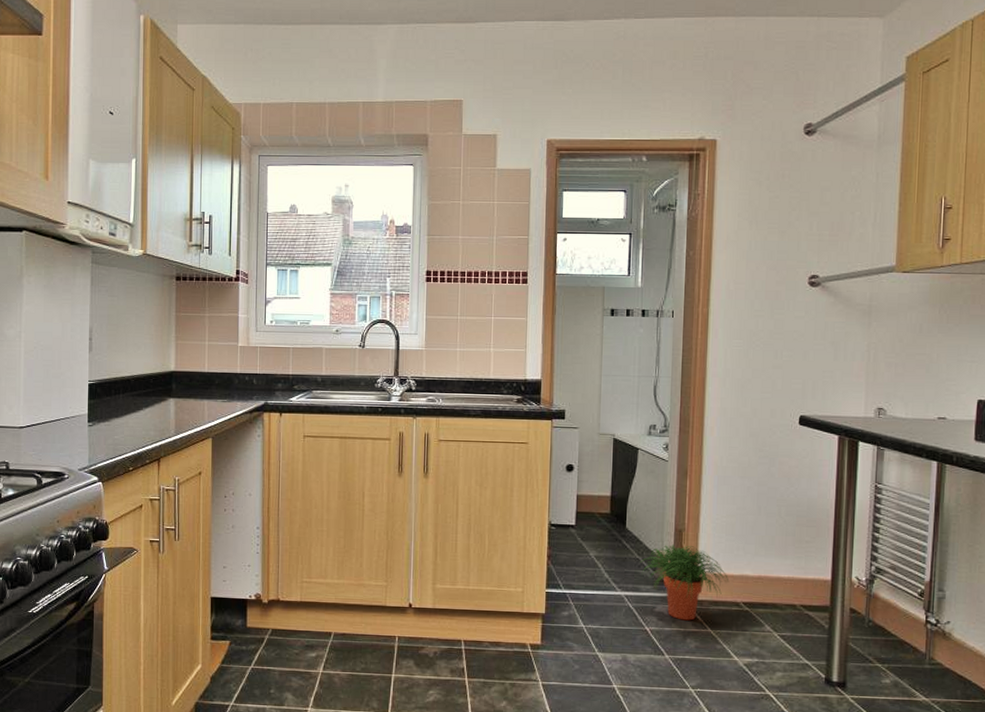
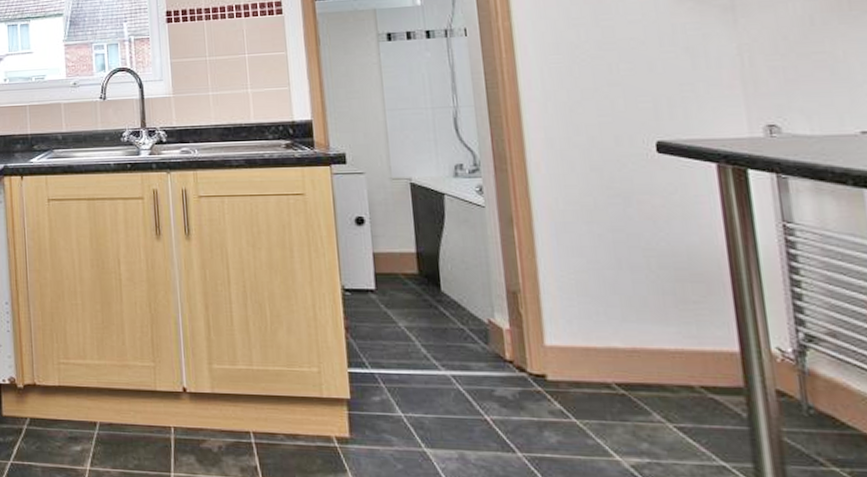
potted plant: present [640,544,730,621] -> none [465,310,592,408]

